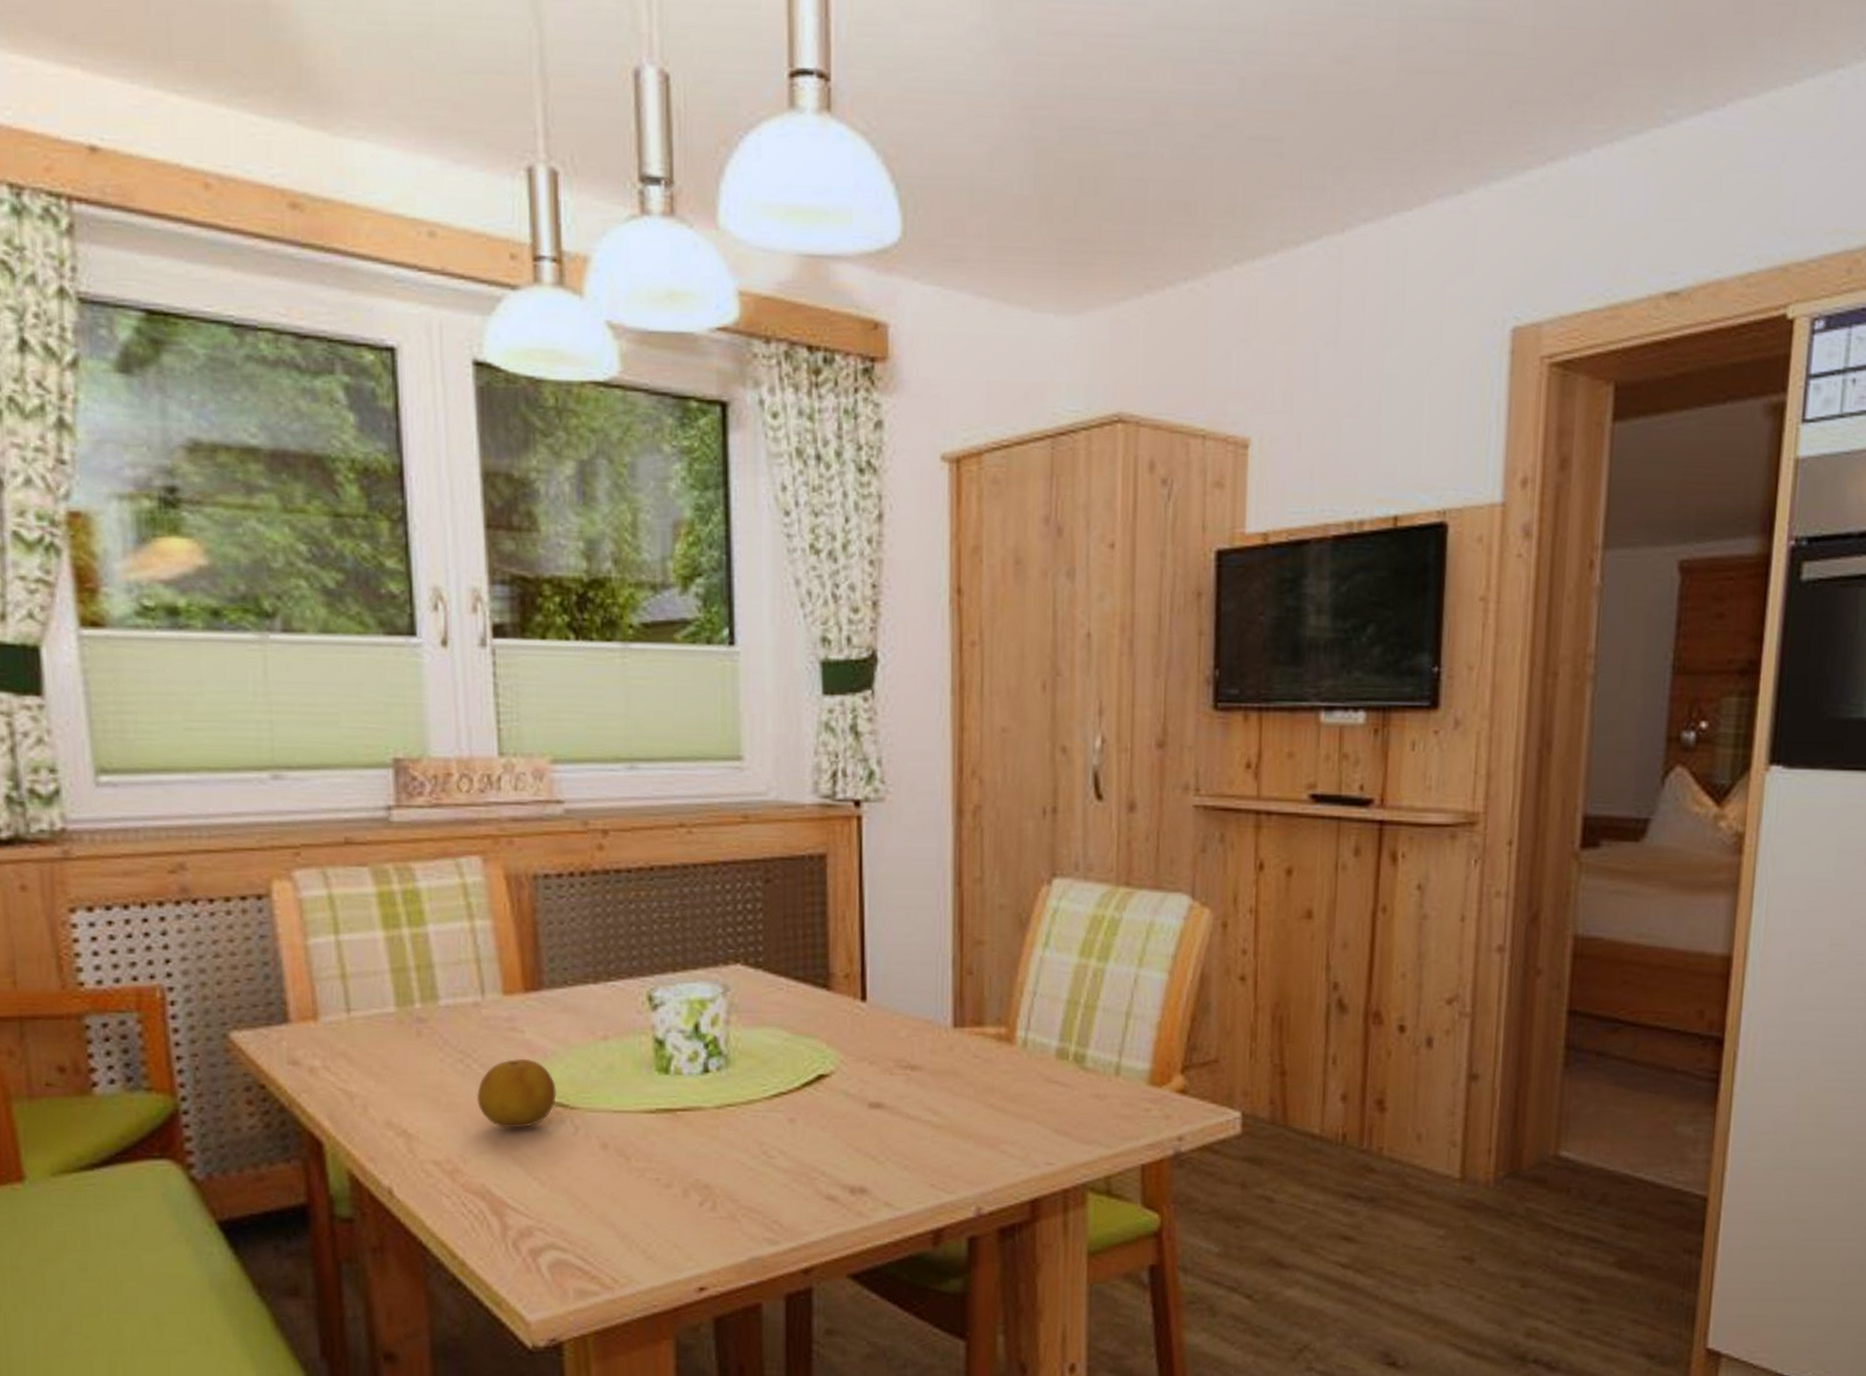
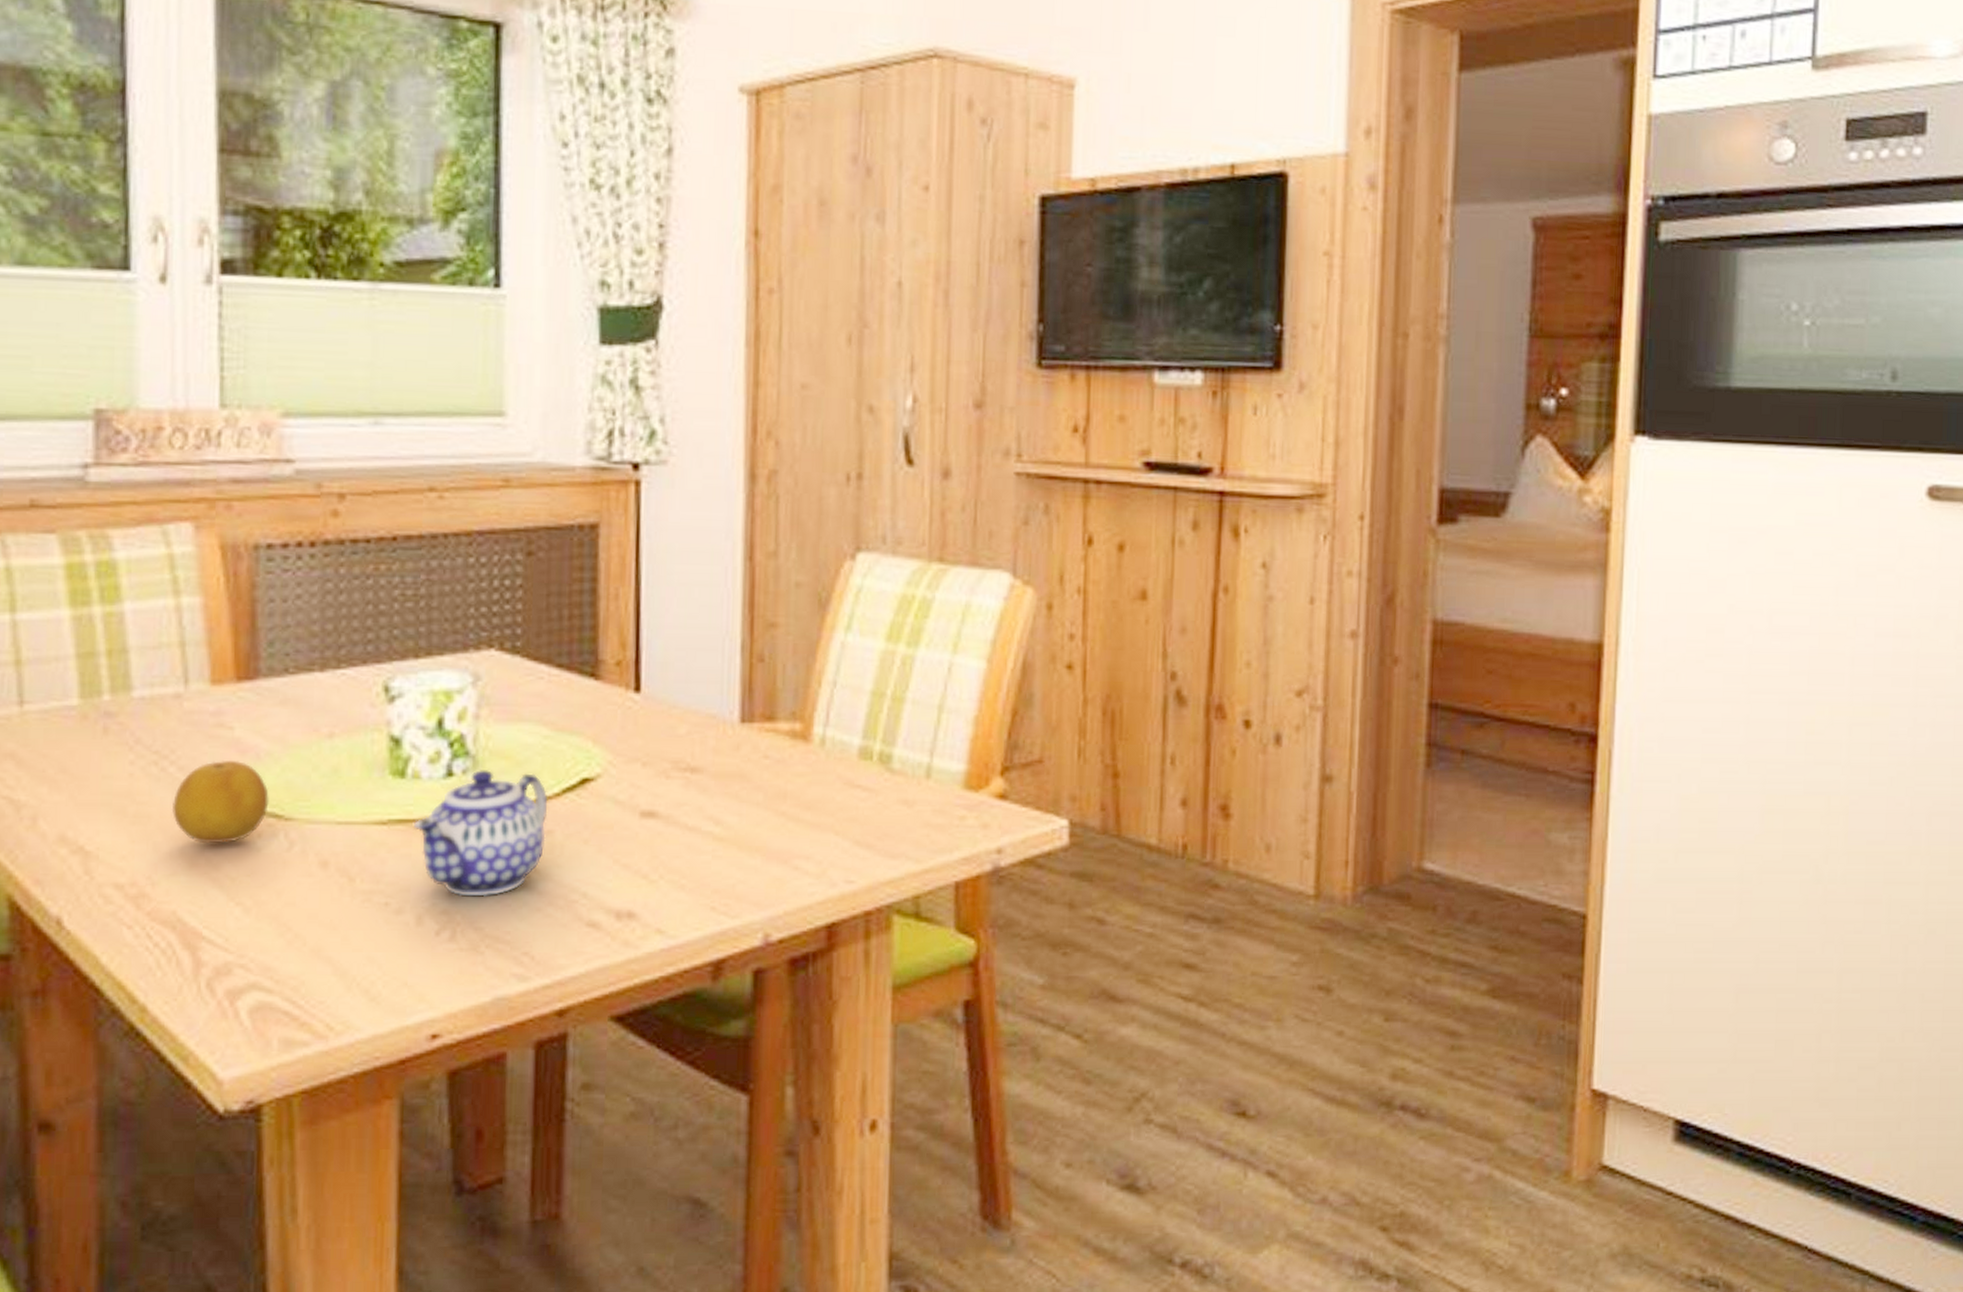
teapot: none [678,1067,790,1174] -> present [414,770,548,897]

